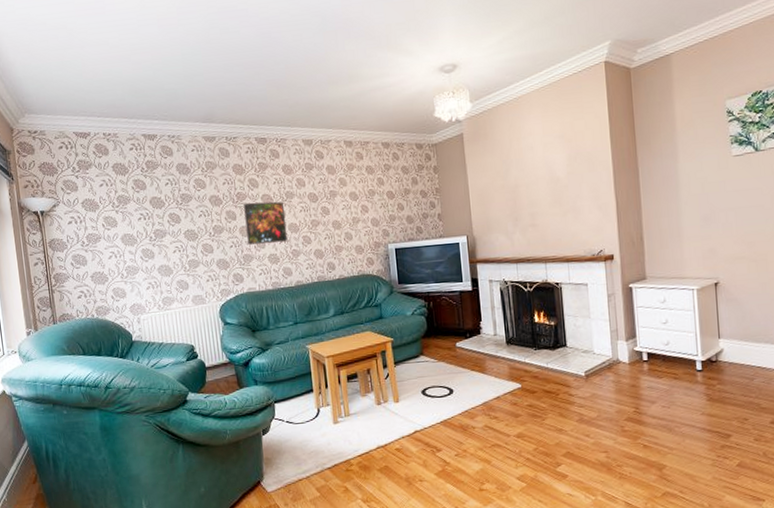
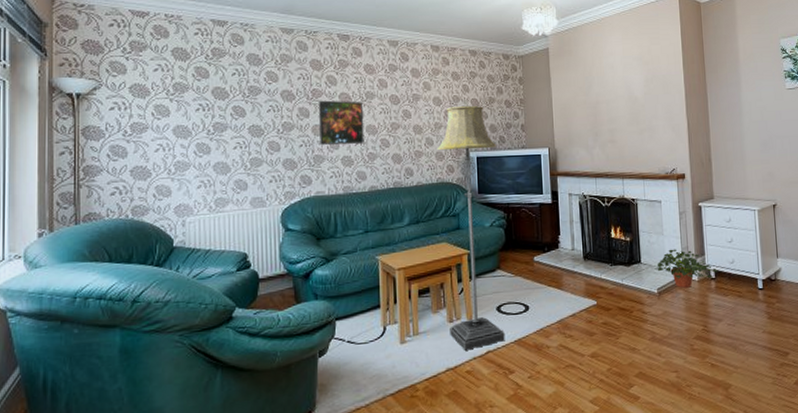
floor lamp: none [356,198,431,430] -> present [437,106,505,351]
potted plant: none [583,331,651,371] -> present [657,249,718,288]

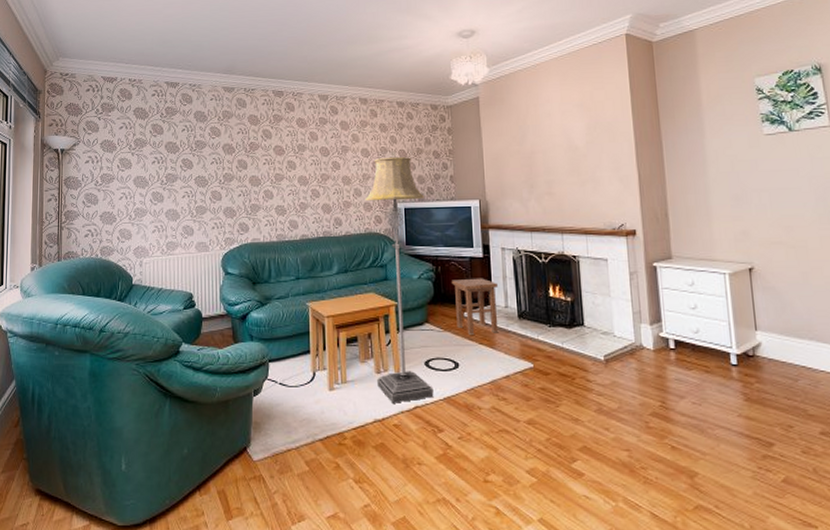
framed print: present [319,100,365,145] -> none [256,152,296,195]
stool: none [523,223,566,278] -> present [452,278,499,335]
potted plant: present [657,249,718,288] -> none [603,312,679,357]

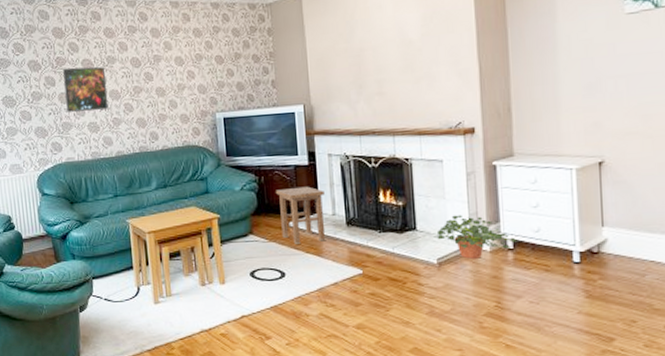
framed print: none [256,152,296,195] -> present [63,66,109,112]
floor lamp: present [365,157,434,403] -> none [181,63,260,314]
potted plant: none [603,312,679,357] -> present [436,214,518,259]

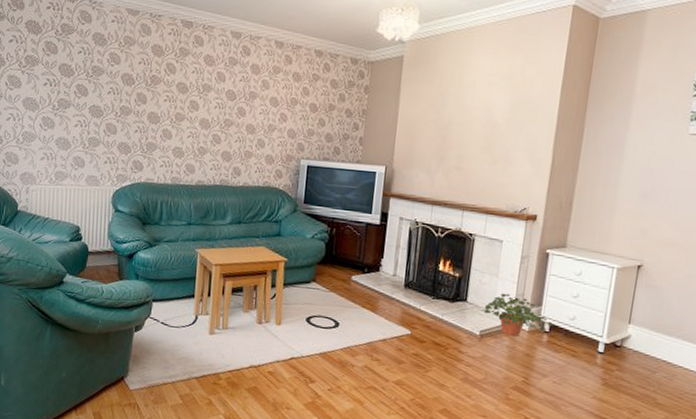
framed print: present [63,66,109,112] -> none [154,87,200,138]
stool: present [276,186,326,244] -> none [343,243,390,299]

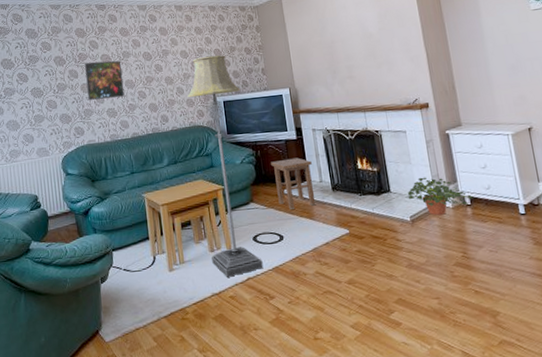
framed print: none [154,87,200,138] -> present [85,60,125,100]
floor lamp: none [257,110,329,353] -> present [187,55,263,277]
stool: none [343,243,390,299] -> present [271,157,316,209]

